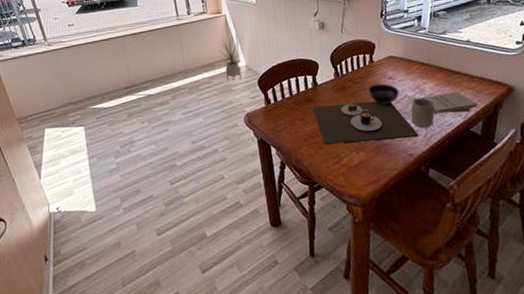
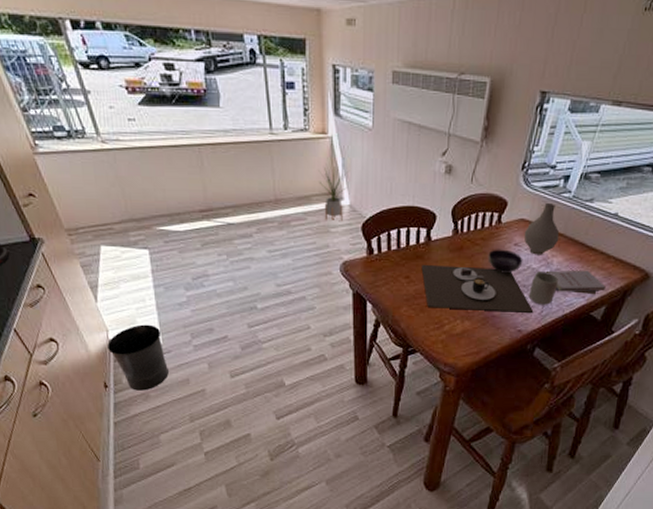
waste bin: none [49,193,102,261] -> present [107,324,169,391]
vase: none [394,39,426,85] -> present [524,202,560,255]

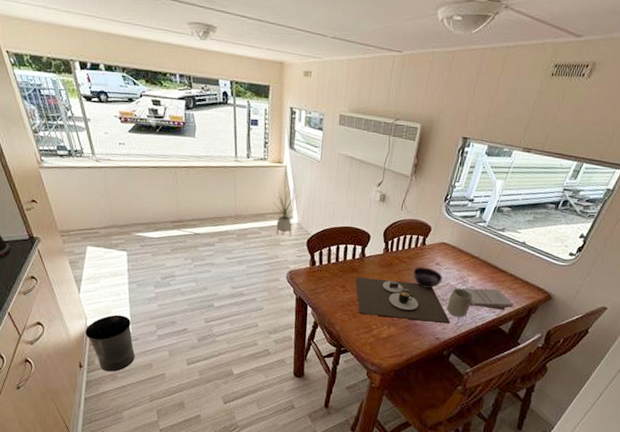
vase: present [524,202,560,255] -> none [444,229,475,274]

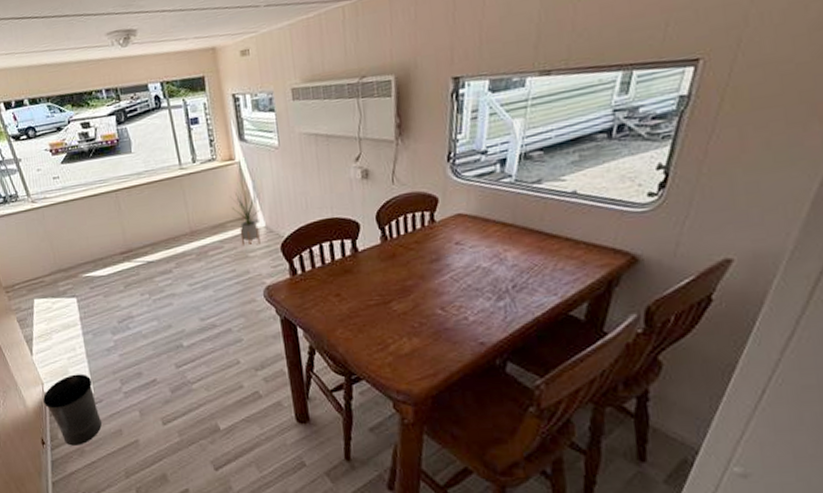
place setting: present [355,276,451,323] -> none [351,273,495,327]
bowl: present [412,267,443,288] -> none [426,250,470,277]
mug: present [446,288,473,317] -> none [484,269,519,310]
books: present [463,287,514,311] -> none [501,261,582,292]

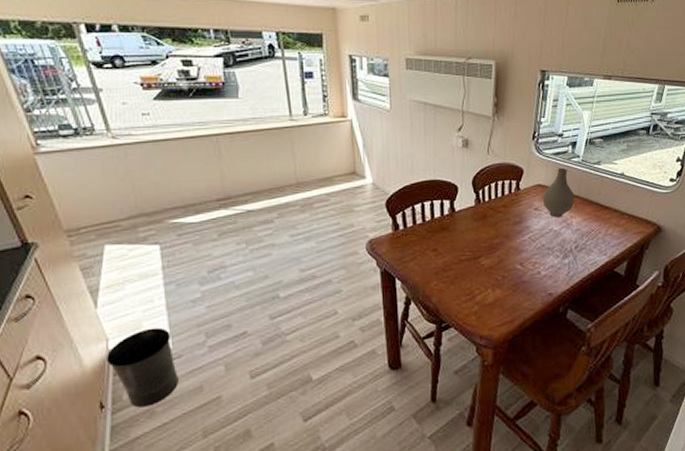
house plant: present [230,189,261,245] -> none [340,147,369,200]
vase: none [464,191,509,252] -> present [542,167,575,218]

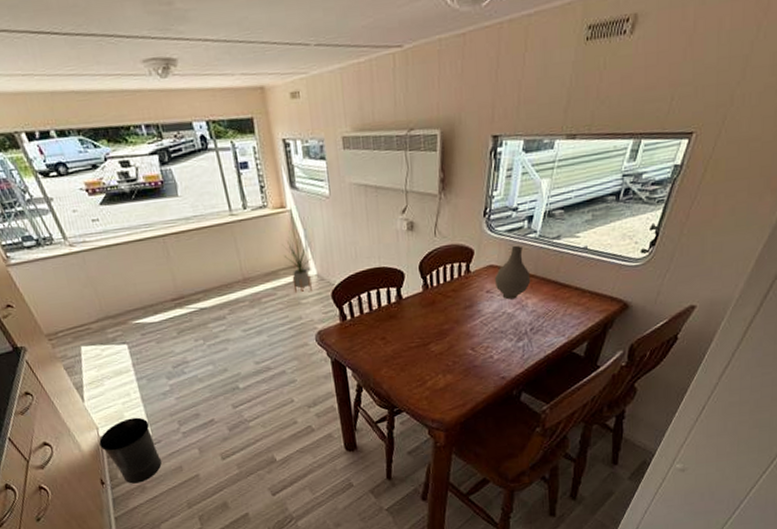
house plant: none [340,147,369,200] -> present [282,238,312,292]

